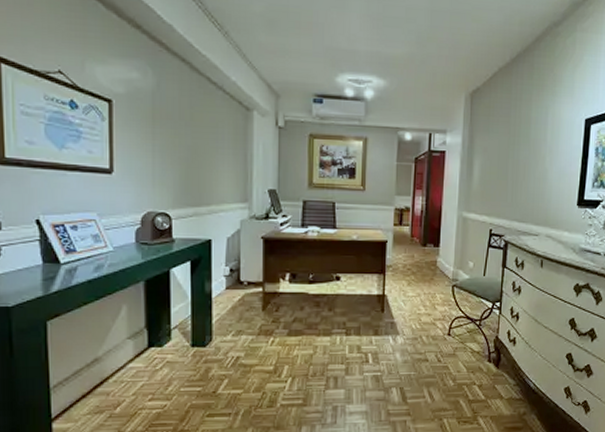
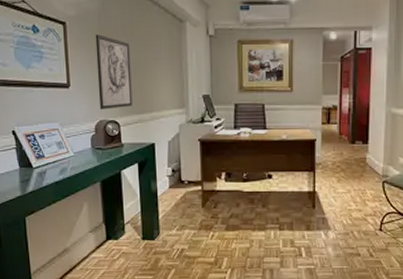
wall art: none [147,116,188,200] -> present [95,34,133,110]

